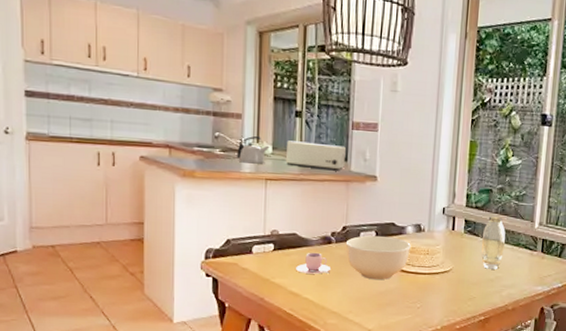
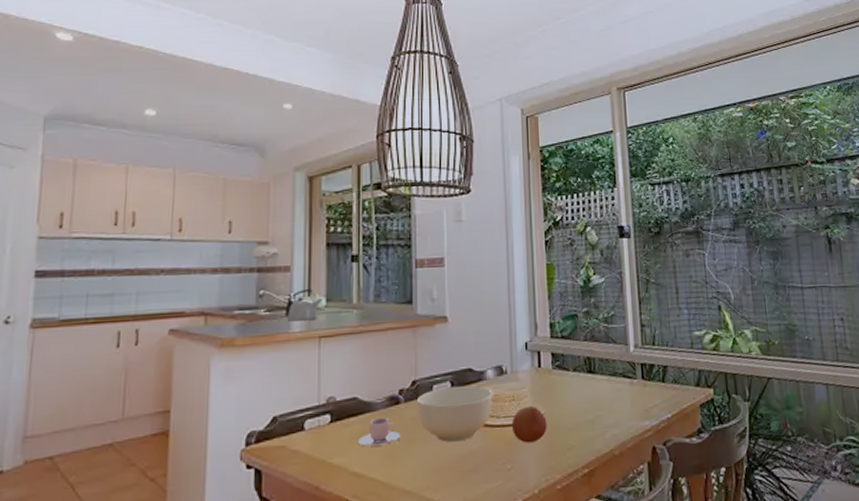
toaster: present [285,140,346,171] -> none [341,287,411,318]
fruit: none [423,261,454,290] -> present [511,406,547,443]
vase: present [481,216,506,270] -> none [573,344,600,408]

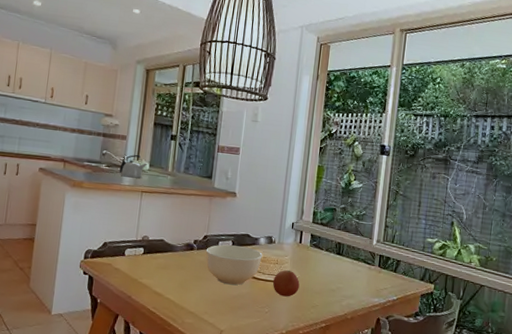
teacup: present [358,417,400,447] -> none [161,257,191,277]

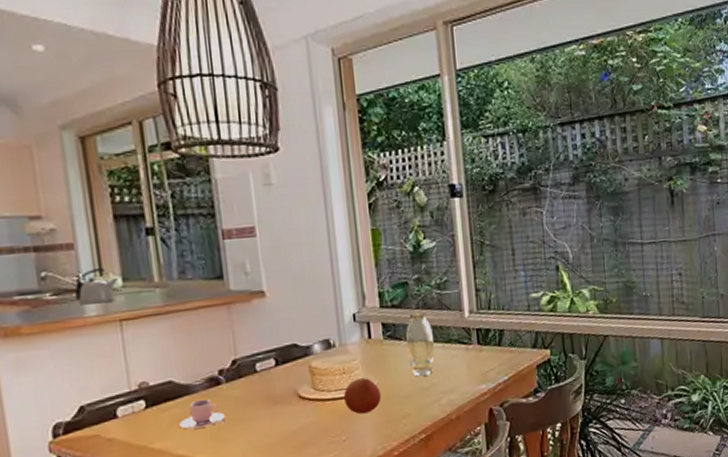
teacup: none [161,257,191,277] -> present [179,399,225,429]
bowl: present [206,244,263,286] -> none [238,361,322,419]
vase: none [324,232,347,281] -> present [405,312,435,377]

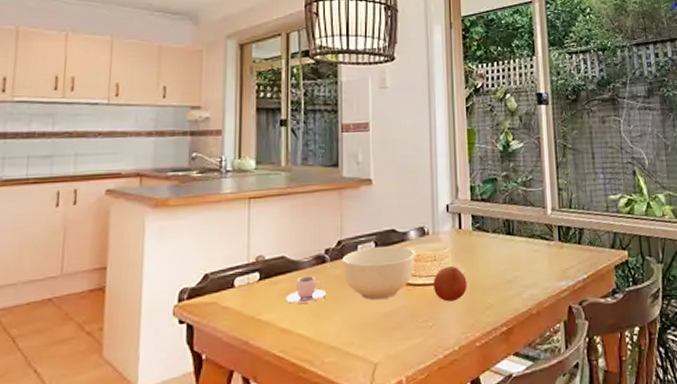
kettle: present [74,267,119,305] -> none [216,151,253,183]
bowl: none [238,361,322,419] -> present [342,245,415,300]
vase: present [405,312,435,377] -> none [492,207,518,269]

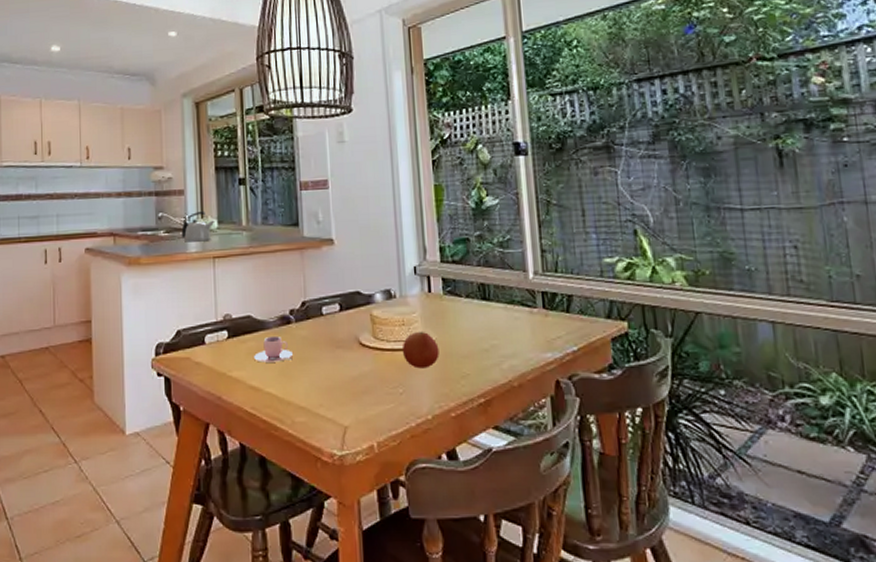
kettle: none [216,151,253,183] -> present [181,210,215,243]
bowl: present [342,245,415,300] -> none [306,308,382,363]

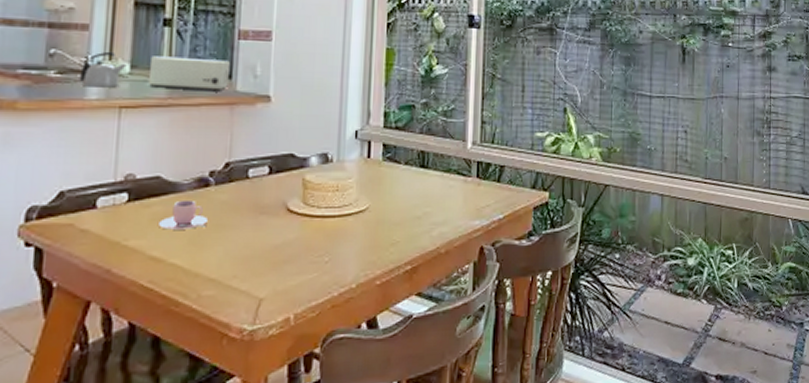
toaster: none [232,210,297,240] -> present [147,56,231,92]
fruit: present [401,332,440,369] -> none [332,198,372,236]

